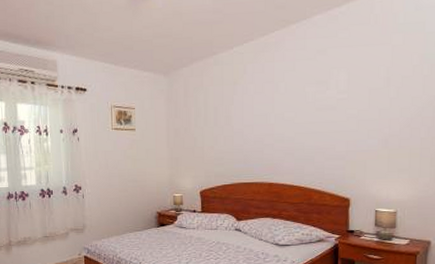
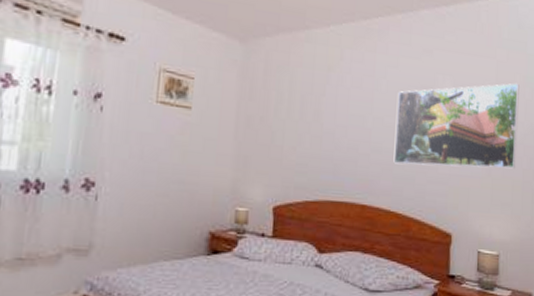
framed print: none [294,62,417,149] -> present [393,83,519,169]

